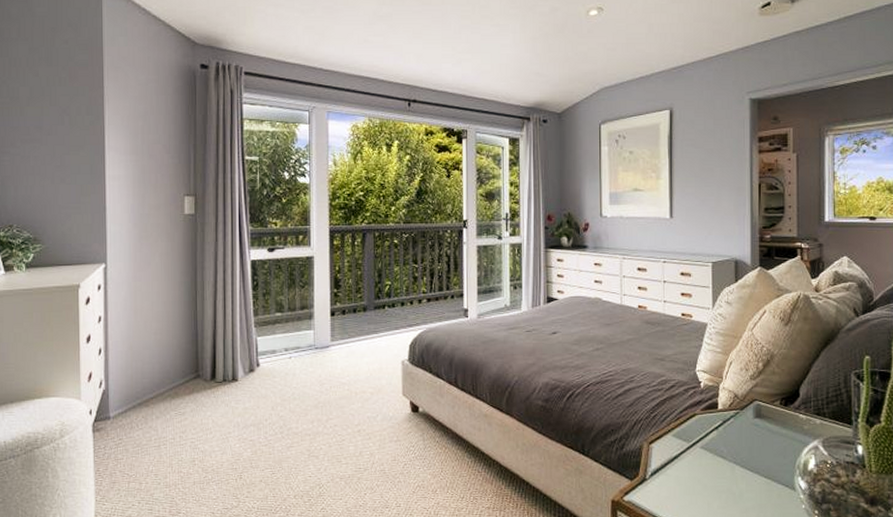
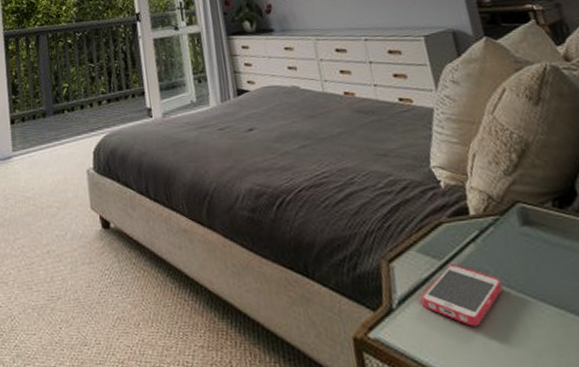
smartphone: none [669,446,731,492] -> present [420,264,503,326]

